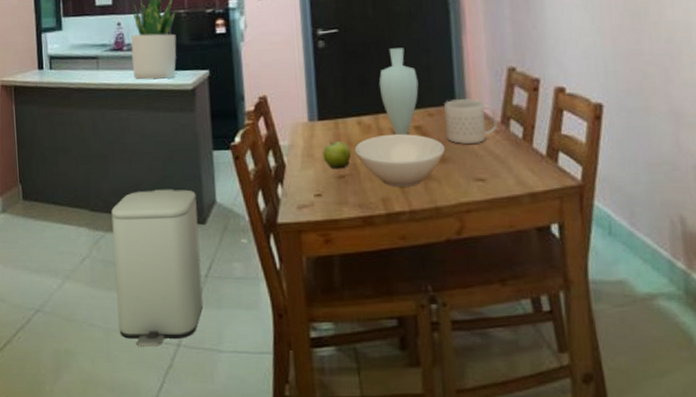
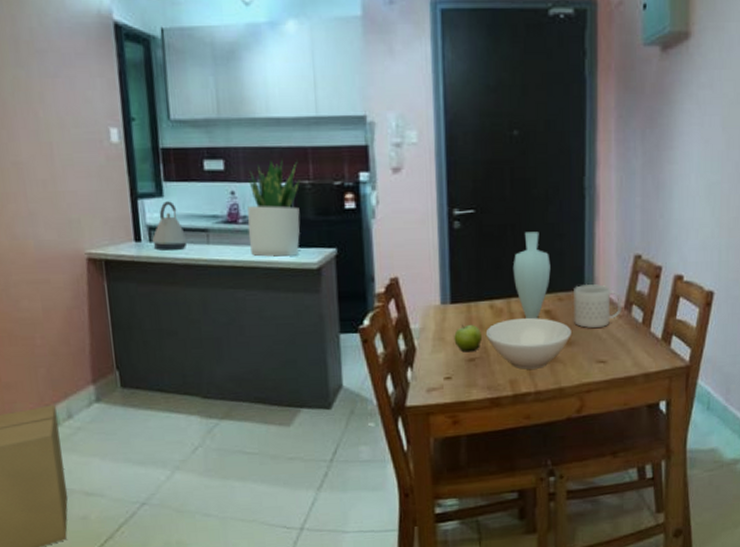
kettle: none [52,34,81,77] -> present [152,201,187,251]
pedal bin: present [111,189,203,347] -> none [226,373,328,533]

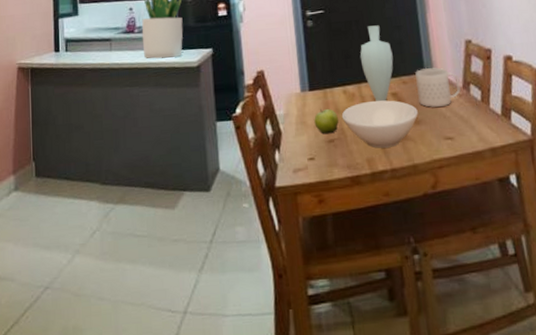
kettle: present [152,201,187,251] -> none [68,18,95,58]

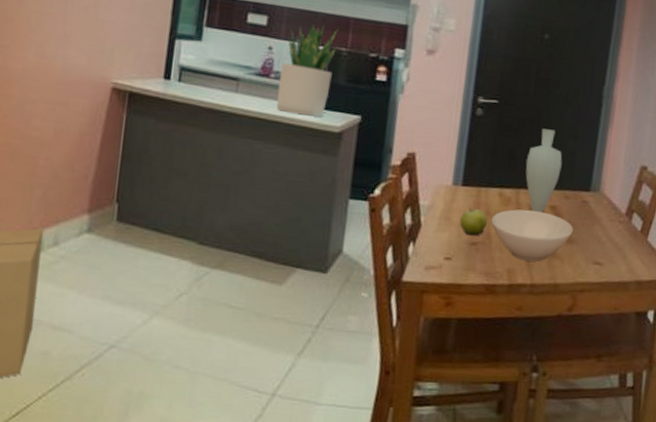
mug: present [415,67,461,107] -> none [576,186,625,230]

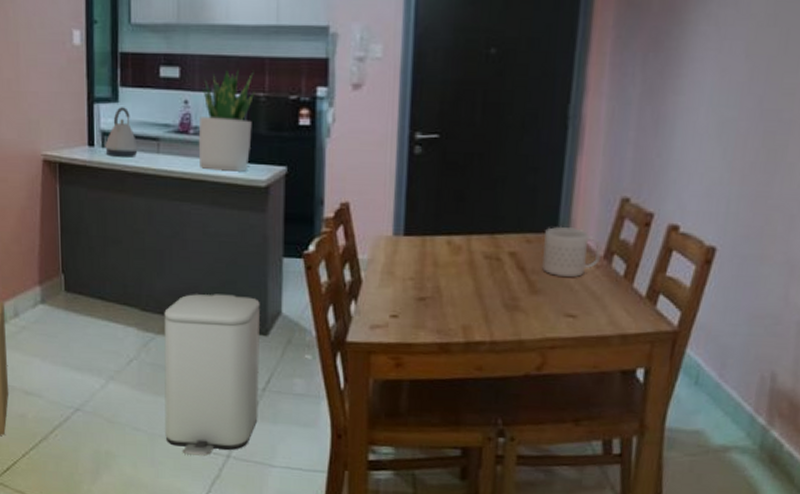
kettle: none [181,45,217,94] -> present [105,107,138,157]
pedal bin: none [208,230,322,395] -> present [164,294,260,456]
fruit: present [459,207,488,236] -> none [404,259,436,290]
bowl: present [491,209,573,262] -> none [439,258,539,316]
vase: present [525,128,563,213] -> none [476,163,521,261]
mug: none [576,186,625,230] -> present [541,226,602,277]

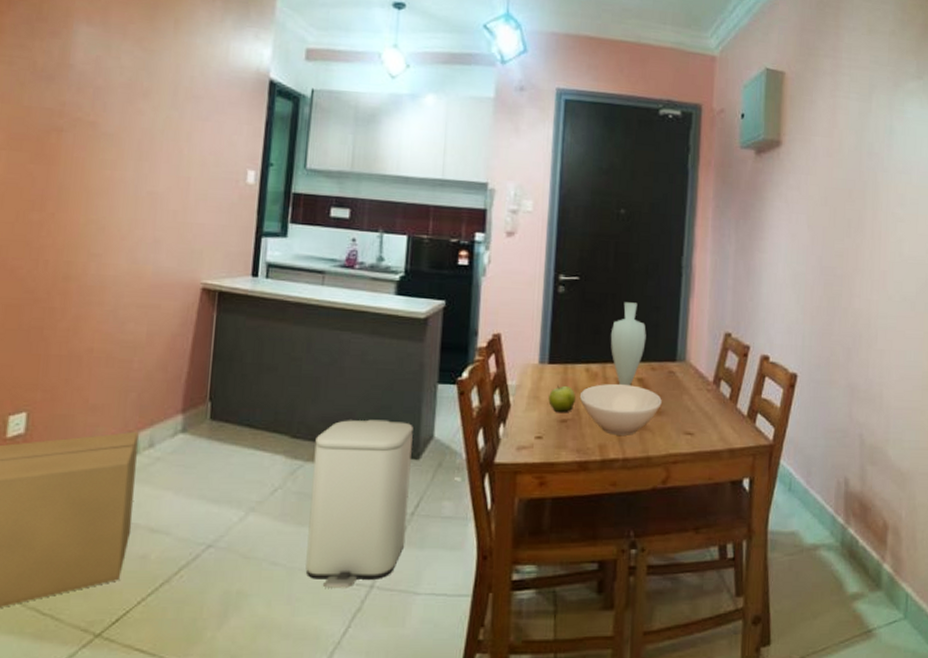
kettle: present [105,107,138,157] -> none [269,241,303,288]
planter: present [198,68,255,173] -> none [362,213,420,305]
fruit: none [404,259,436,290] -> present [548,385,576,413]
bowl: none [439,258,539,316] -> present [579,384,662,435]
vase: none [476,163,521,261] -> present [610,302,646,386]
mug: present [541,226,602,277] -> none [664,356,711,399]

